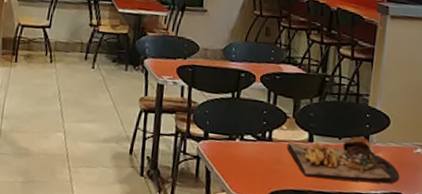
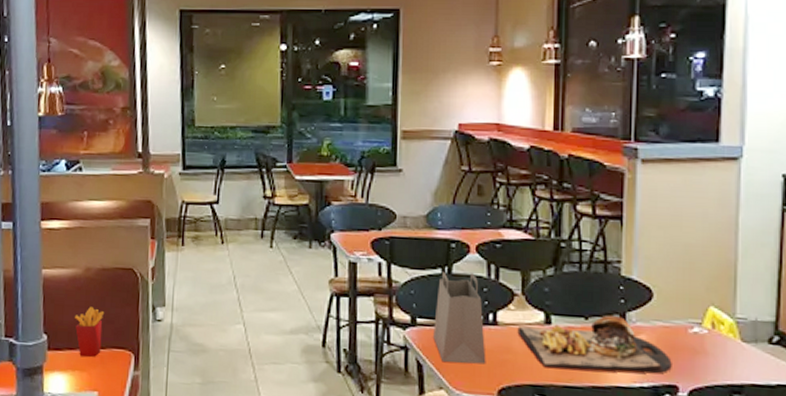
shopping bag: none [221,96,262,173] -> present [433,271,486,365]

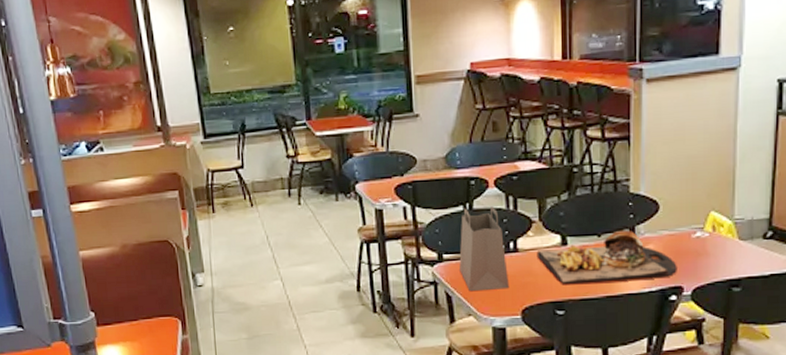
french fries: present [75,306,105,358] -> none [118,280,149,329]

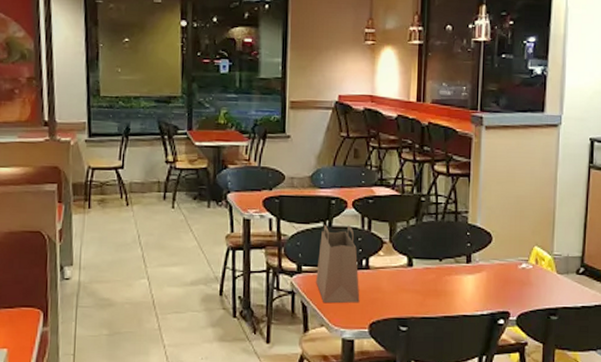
food tray: present [536,230,677,285] -> none [385,256,505,304]

